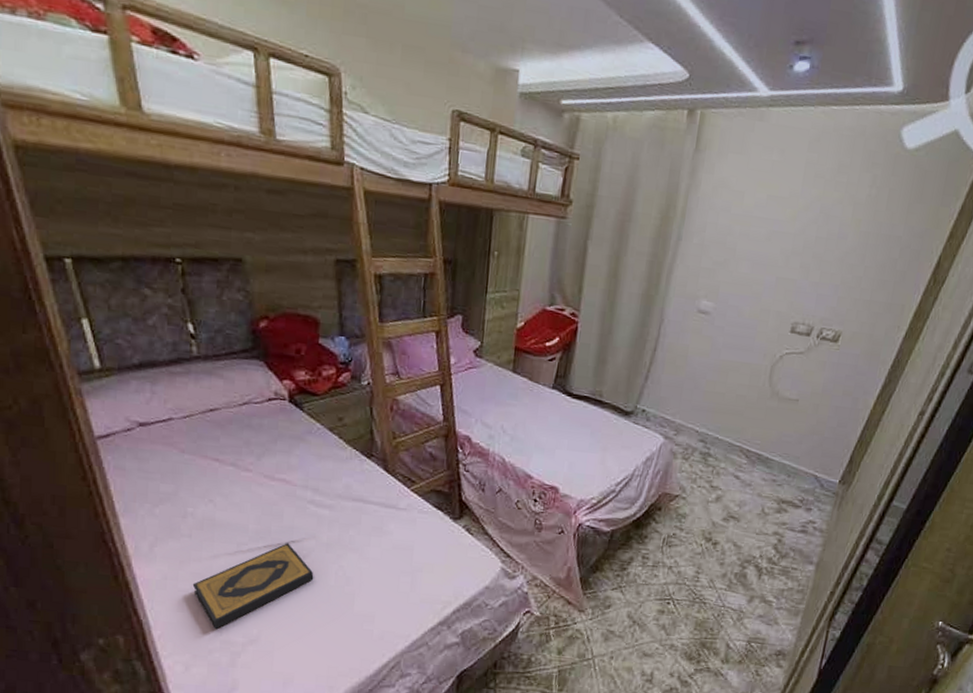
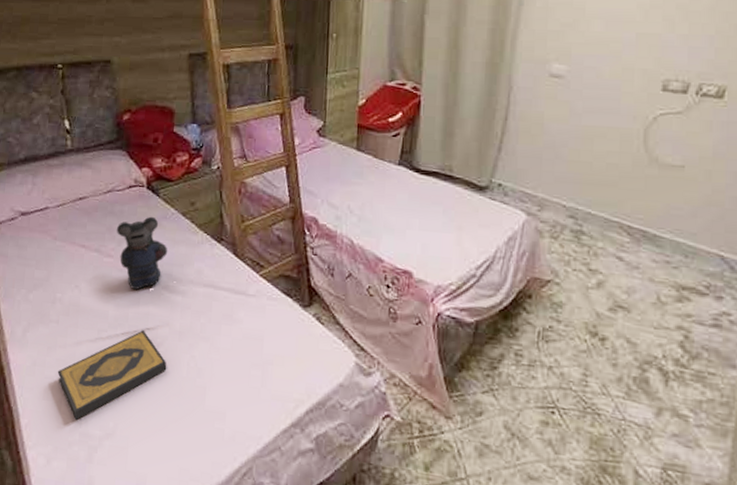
bear: none [254,430,314,504] -> present [116,216,168,290]

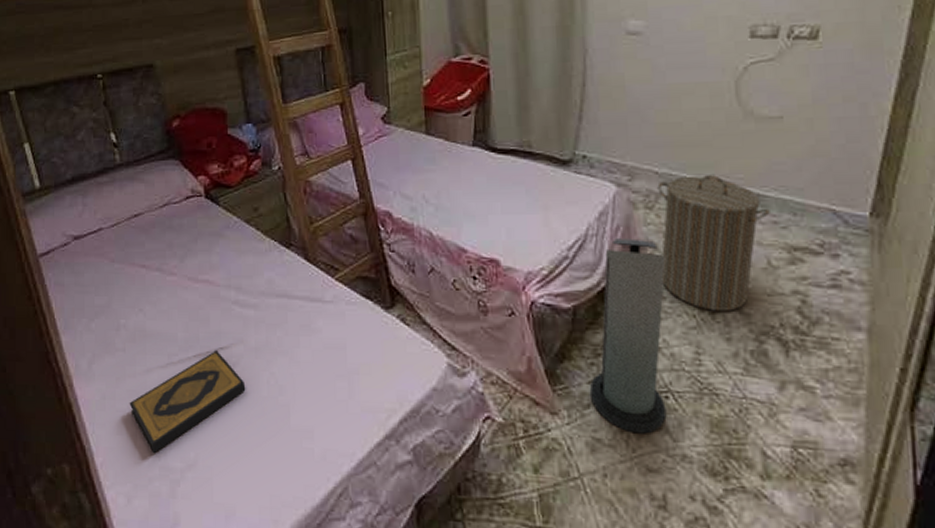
bear: present [116,216,168,290] -> none [176,227,235,307]
air purifier: none [482,263,565,445] -> present [589,238,667,434]
laundry hamper: none [559,212,664,340] -> present [657,175,770,311]

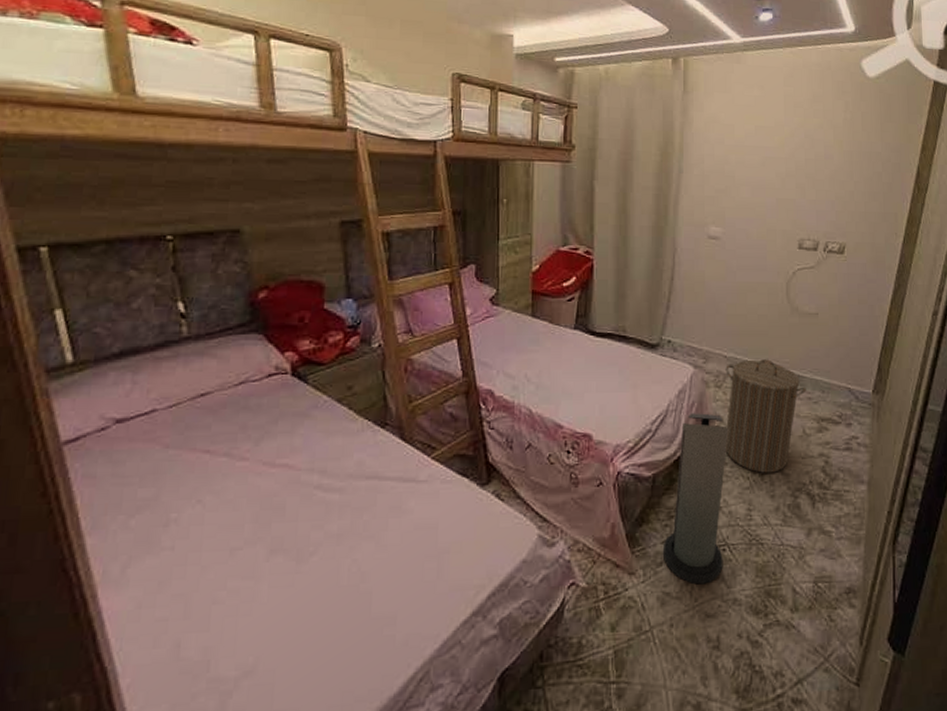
hardback book: present [129,350,246,454] -> none [173,540,323,665]

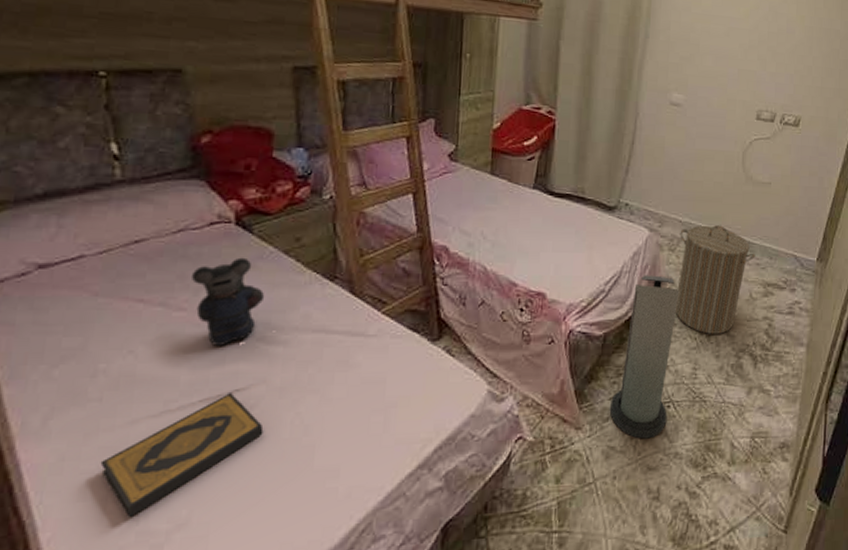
hardback book: none [173,540,323,665] -> present [100,393,264,518]
bear: none [252,407,321,494] -> present [190,257,265,346]

